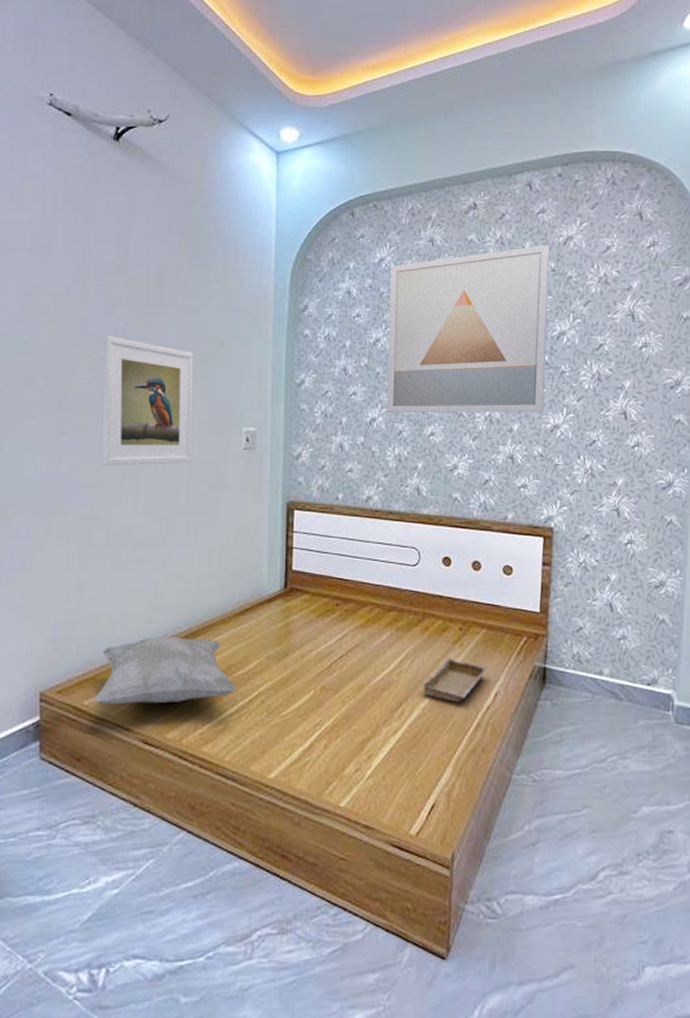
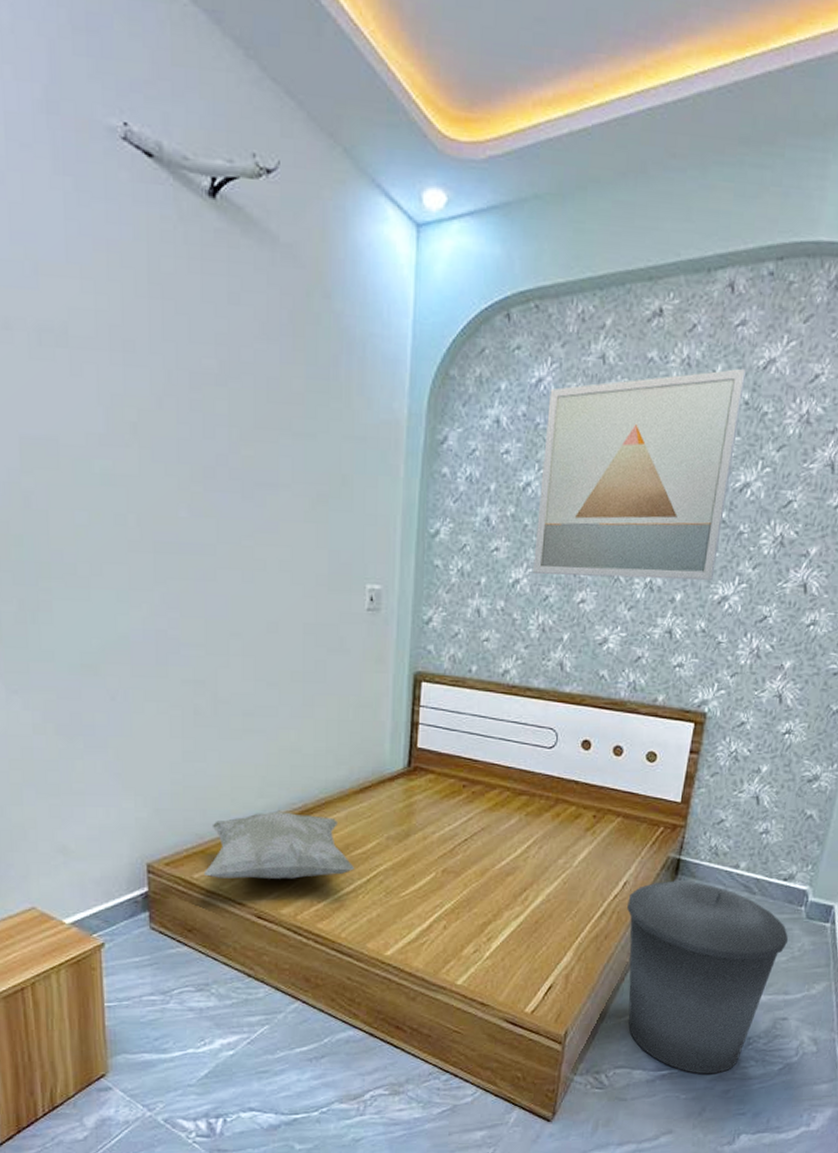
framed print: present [101,335,194,466] -> none [203,464,310,624]
tray: present [422,657,488,703] -> none [548,845,619,890]
trash can: none [500,689,661,898] -> present [627,880,788,1074]

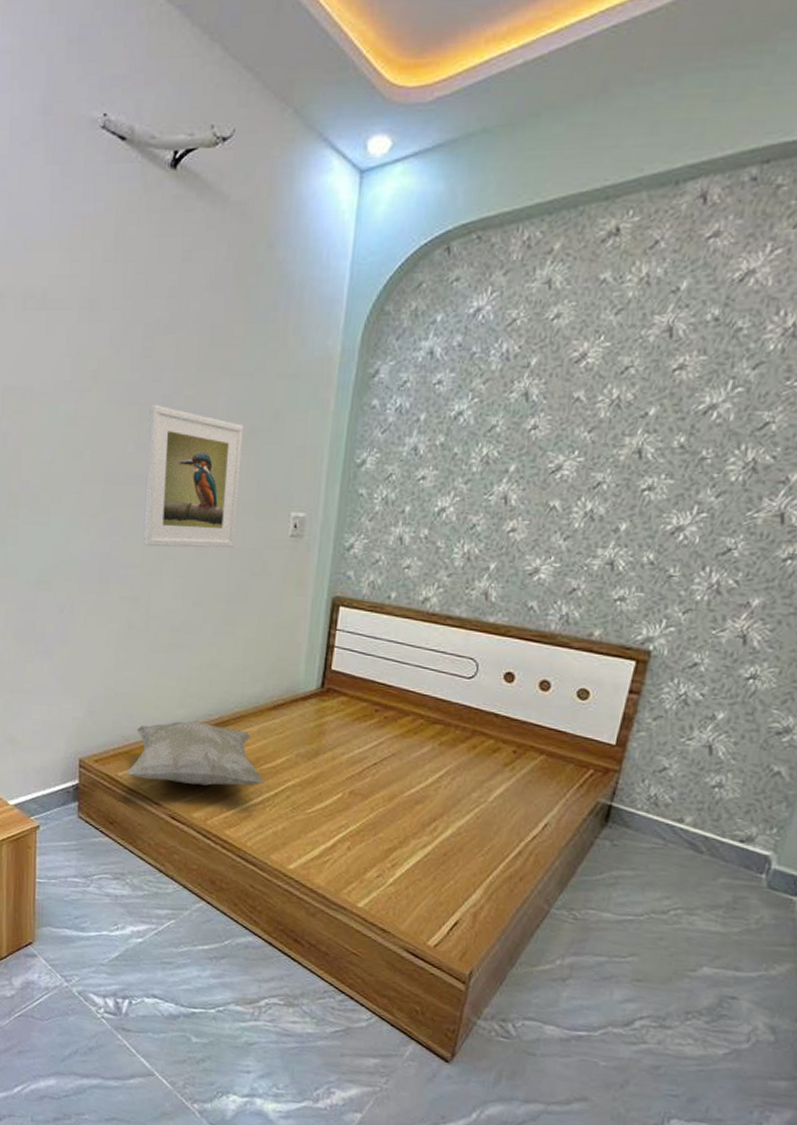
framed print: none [203,464,310,624] -> present [143,404,244,548]
wall art: present [533,368,746,581] -> none [460,282,717,510]
trash can: present [627,880,788,1074] -> none [542,827,743,1046]

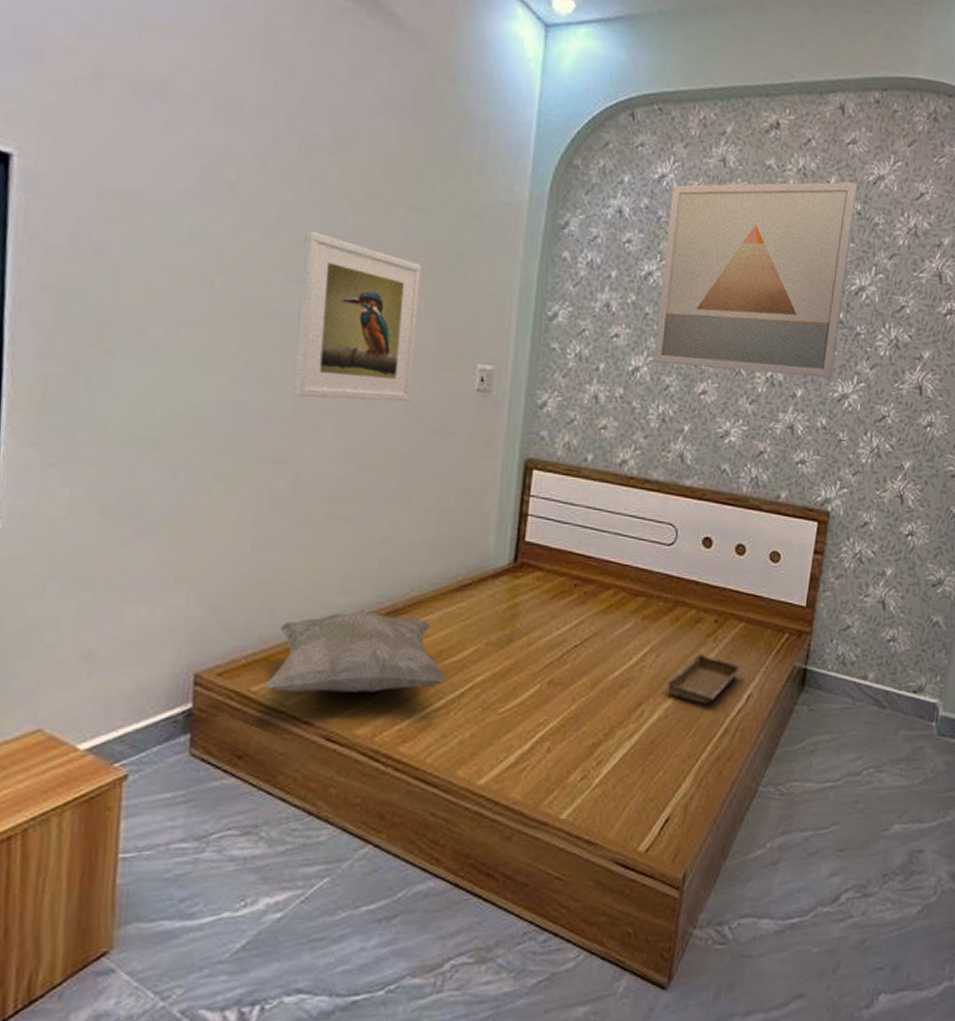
wall art: none [460,282,717,510] -> present [653,181,857,378]
tray: none [460,780,541,828] -> present [666,653,743,705]

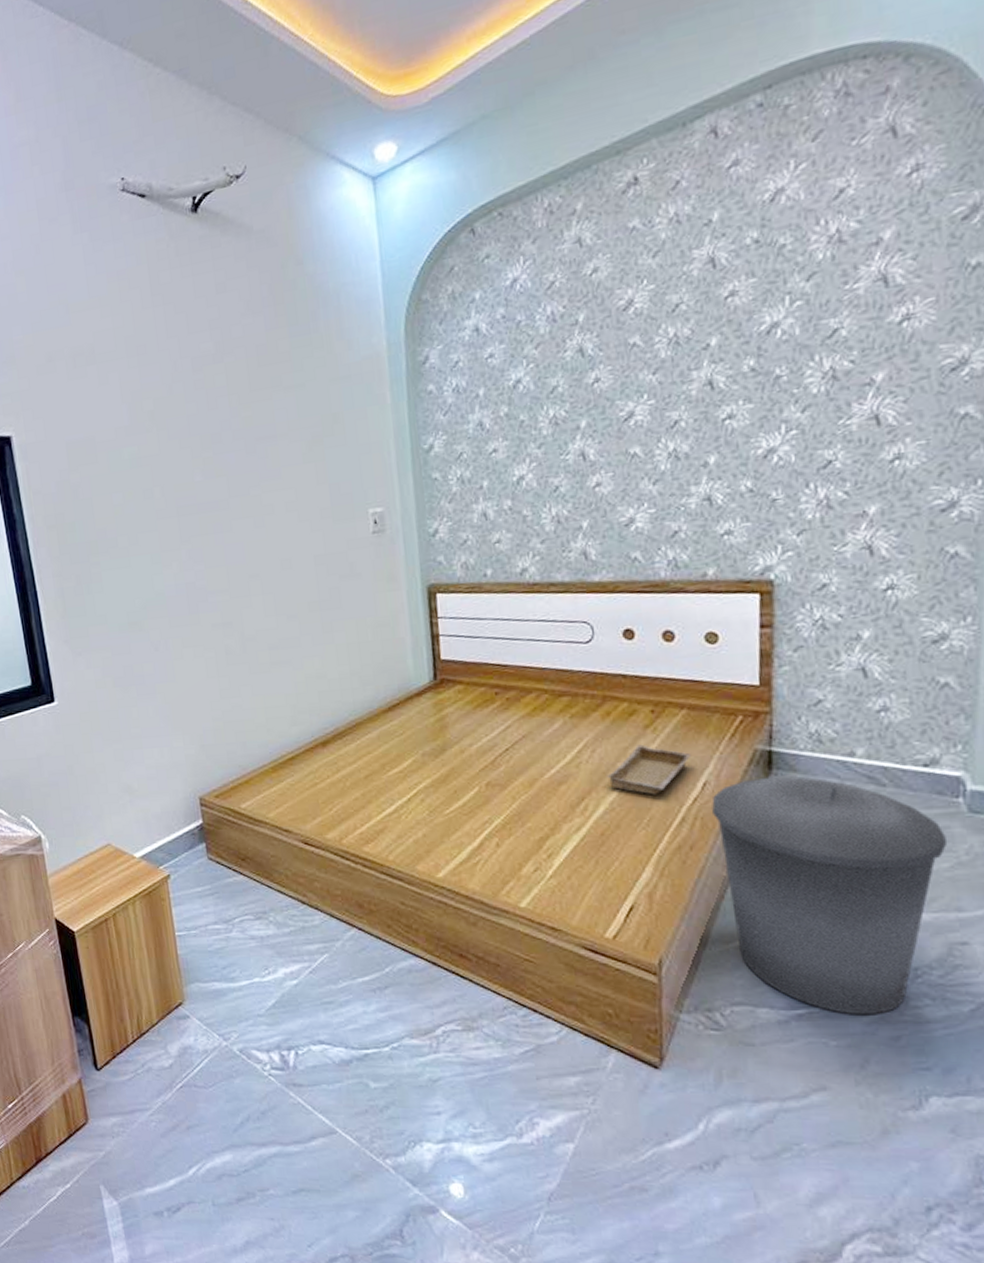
decorative pillow: present [264,612,447,692] -> none [249,737,393,807]
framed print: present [293,230,422,402] -> none [210,431,318,570]
wall art: present [653,181,857,378] -> none [527,207,753,468]
trash can: none [751,693,920,922] -> present [712,776,947,1015]

